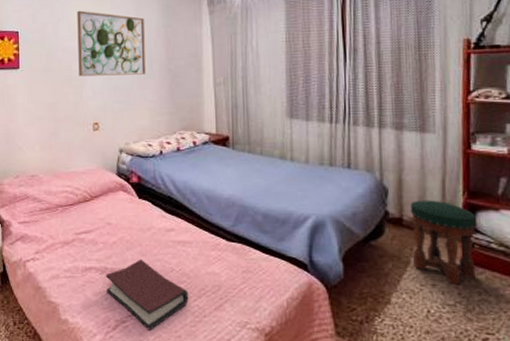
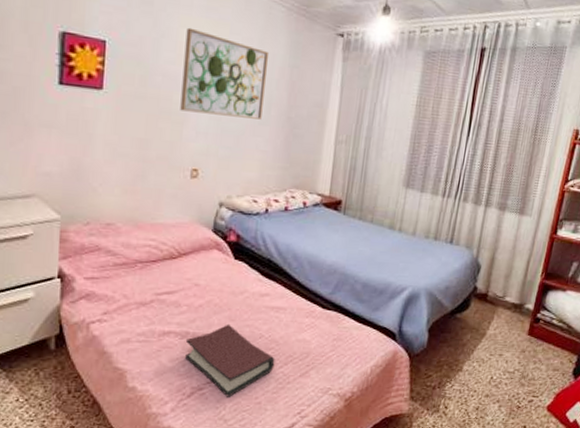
stool: present [410,200,478,285] -> none [487,278,548,355]

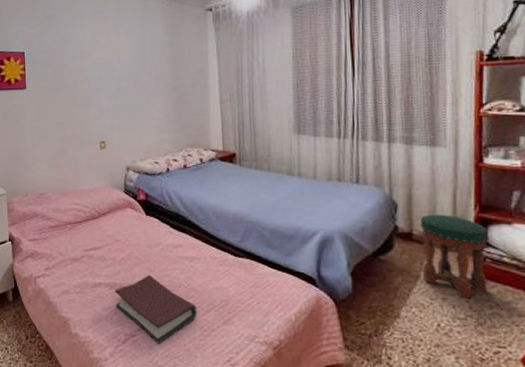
wall art: present [180,27,270,120] -> none [82,29,152,96]
stool: none [487,278,548,355] -> present [420,214,490,299]

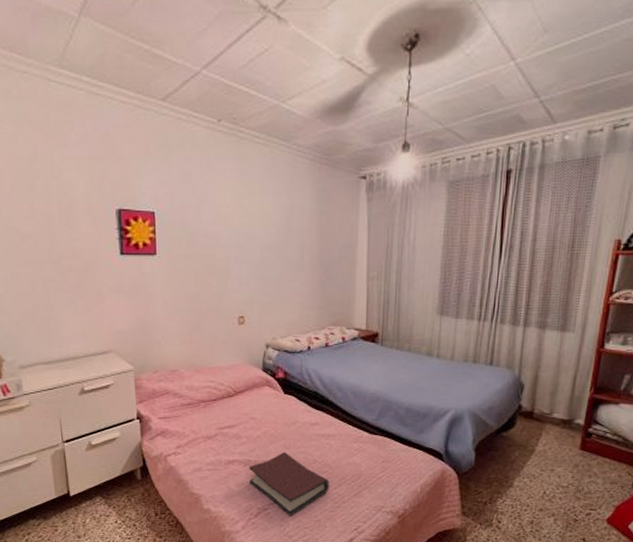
stool: present [420,214,490,299] -> none [536,395,599,469]

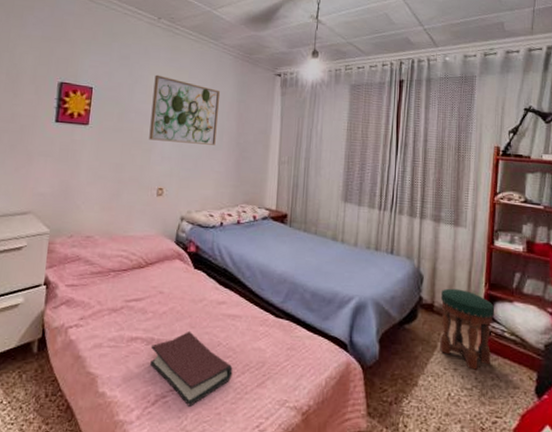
wall art: none [222,190,298,266] -> present [149,74,221,145]
stool: none [536,395,599,469] -> present [439,288,495,370]

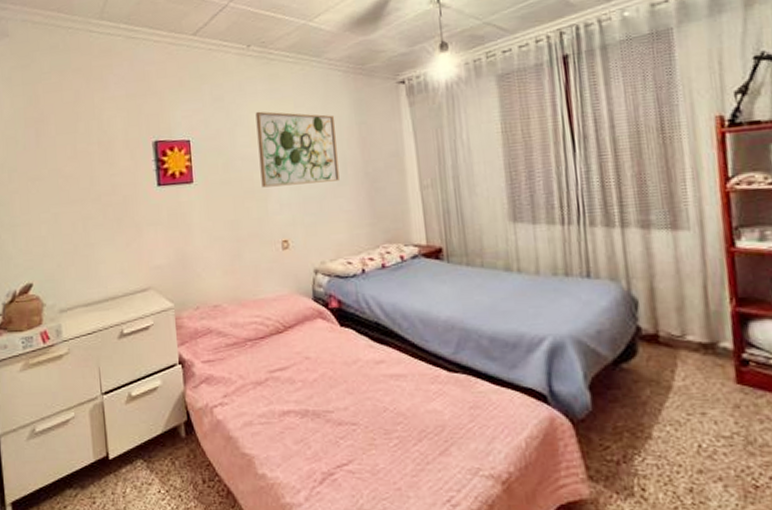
hardback book: present [149,330,233,407] -> none [308,397,408,483]
stool: present [439,288,495,370] -> none [666,310,755,412]

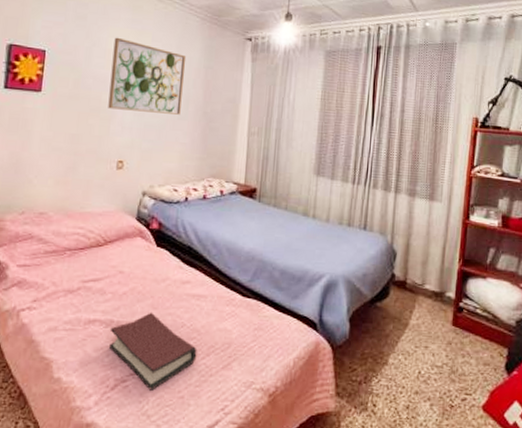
hardback book: none [308,397,408,483] -> present [108,312,197,391]

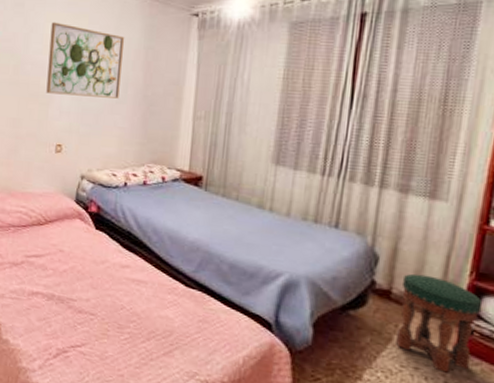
hardback book: present [108,312,197,391] -> none [50,291,137,365]
stool: none [410,264,468,347] -> present [394,273,483,373]

